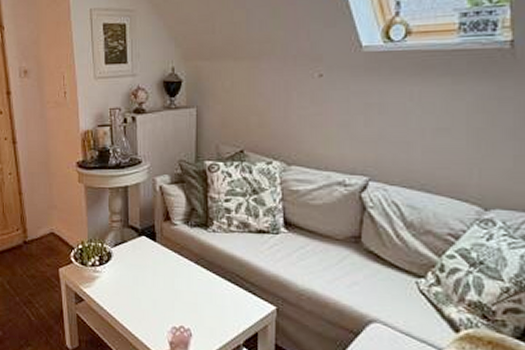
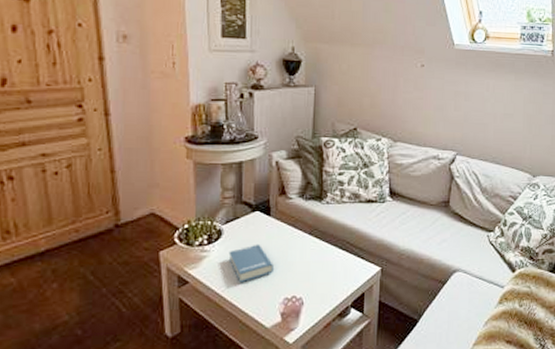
hardback book: none [118,269,160,307] -> present [228,244,273,283]

